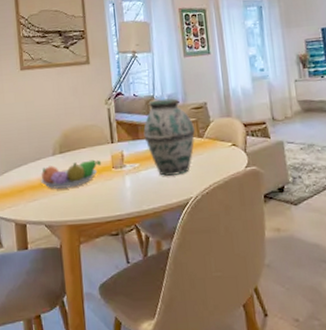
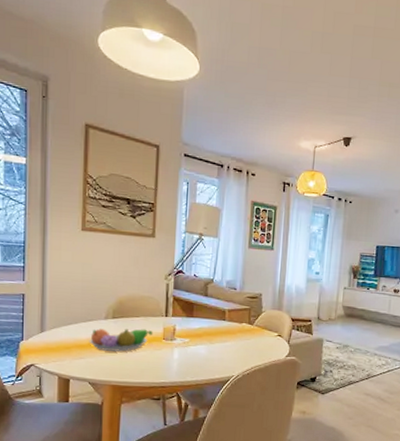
vase: present [143,98,196,176] -> none [198,283,247,354]

